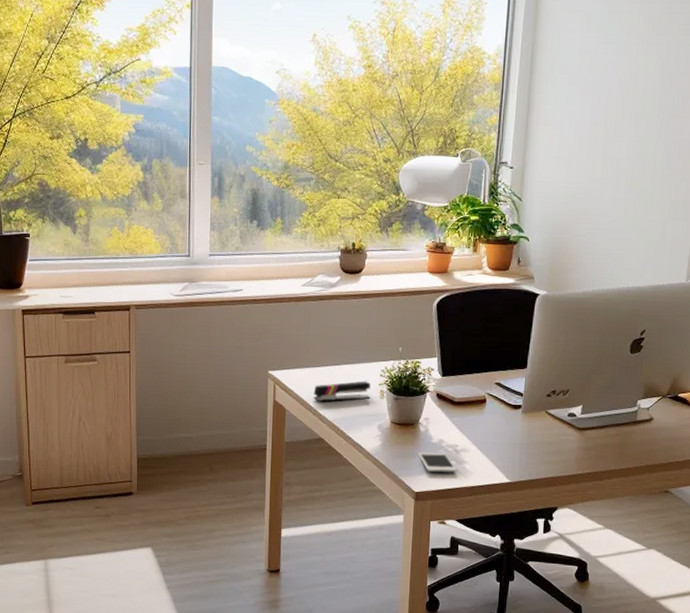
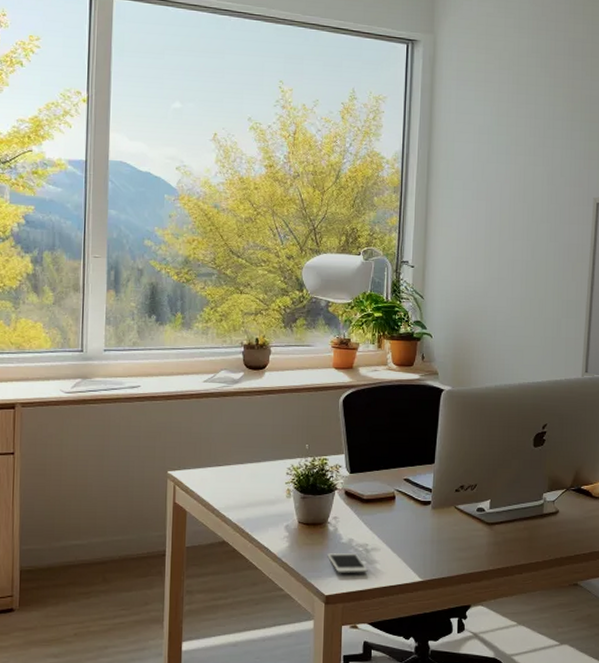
stapler: present [313,381,371,402] -> none [216,479,277,502]

